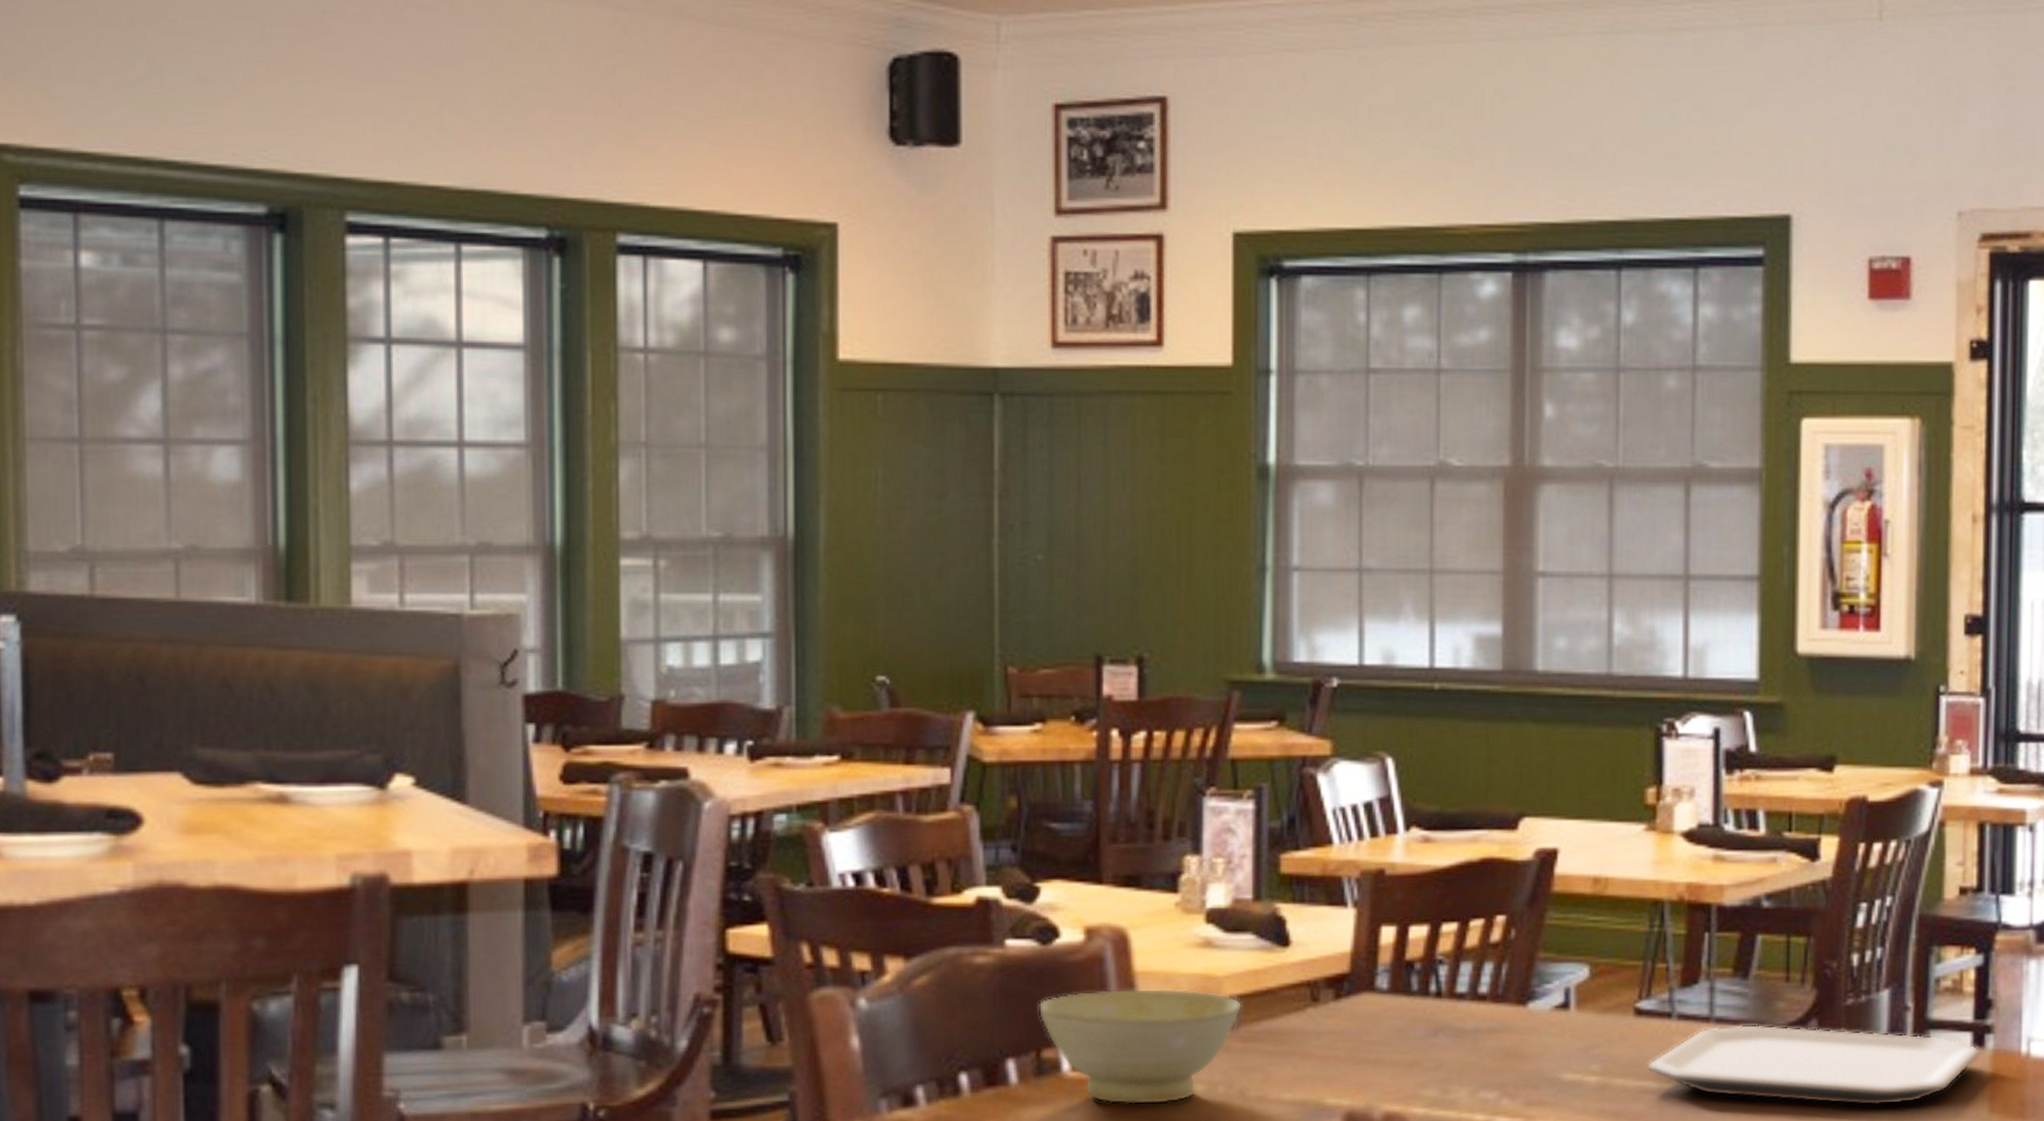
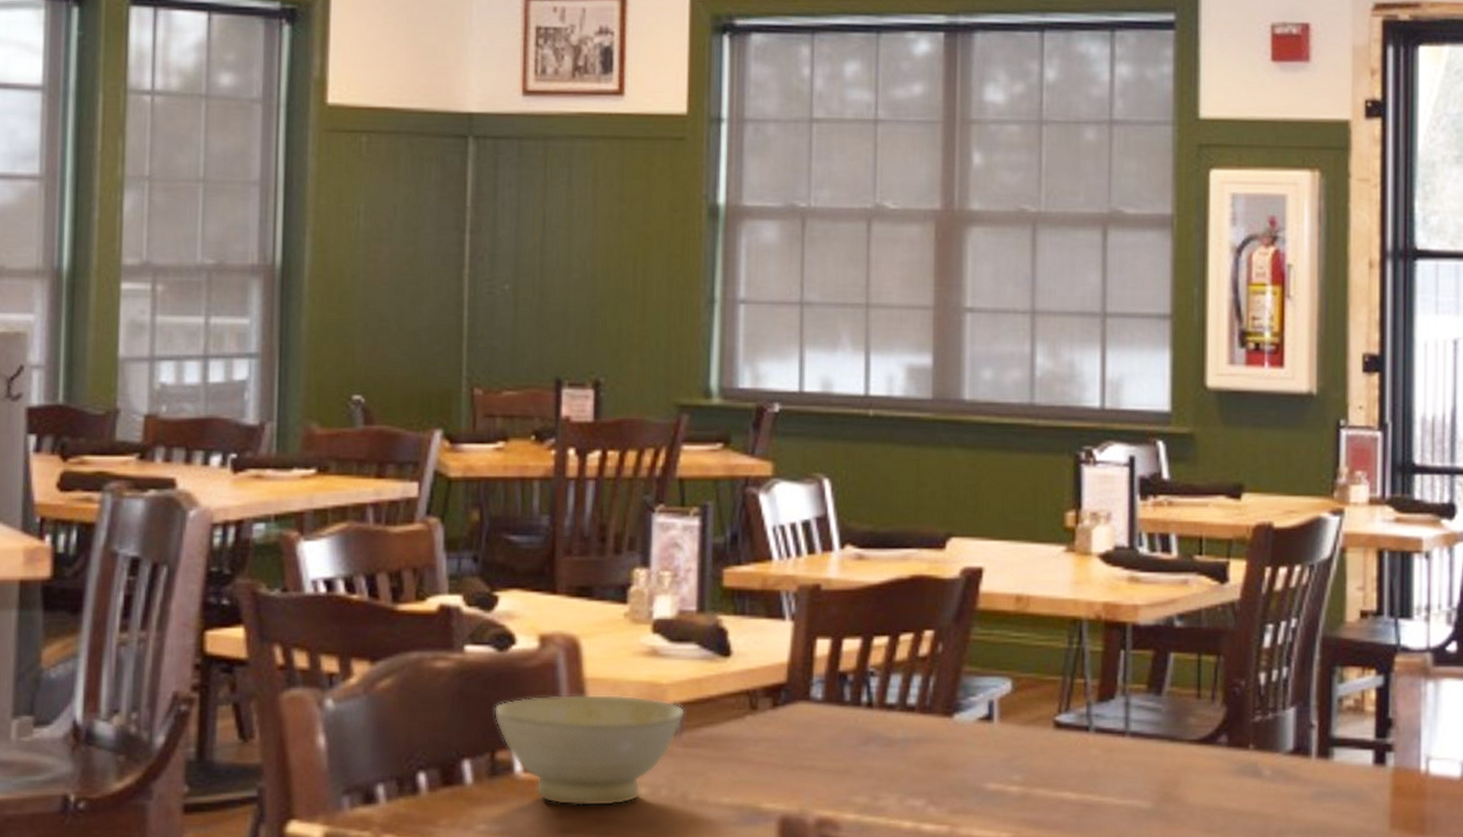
plate: present [1646,1024,1981,1106] -> none [1065,738,1382,820]

